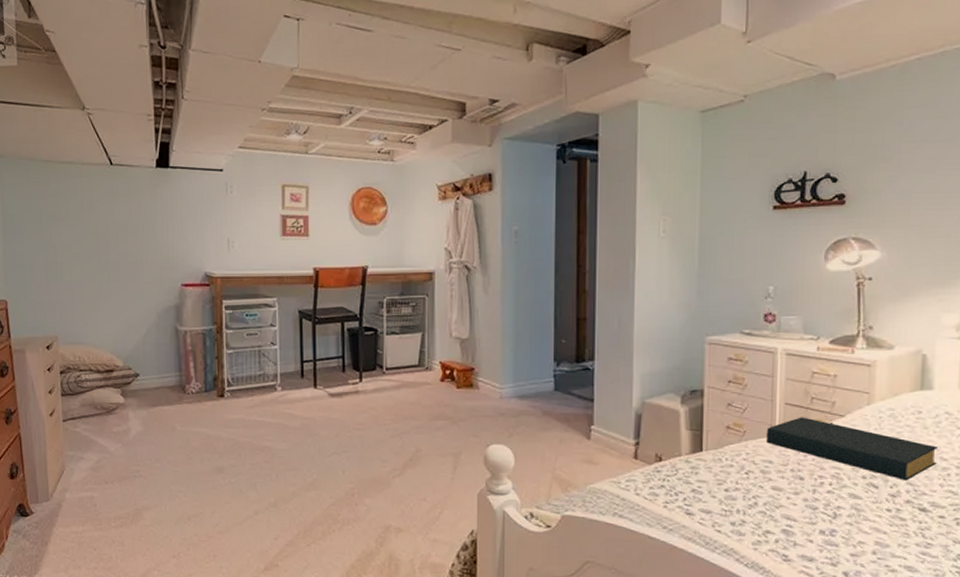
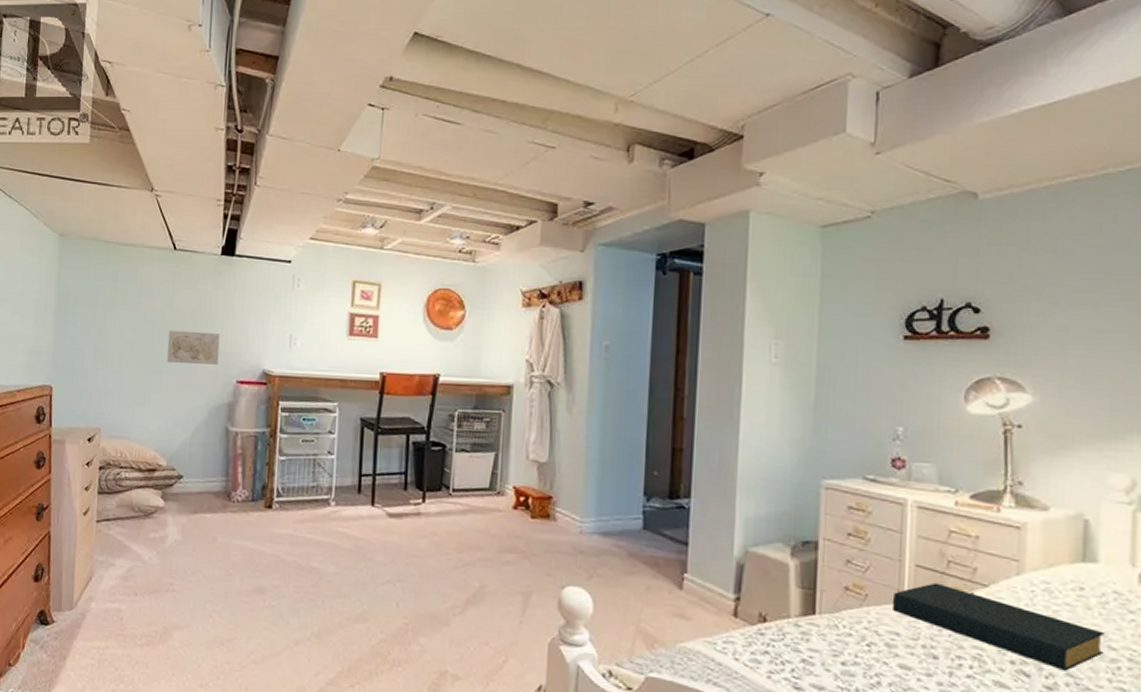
wall art: none [112,241,163,272] -> present [166,330,220,365]

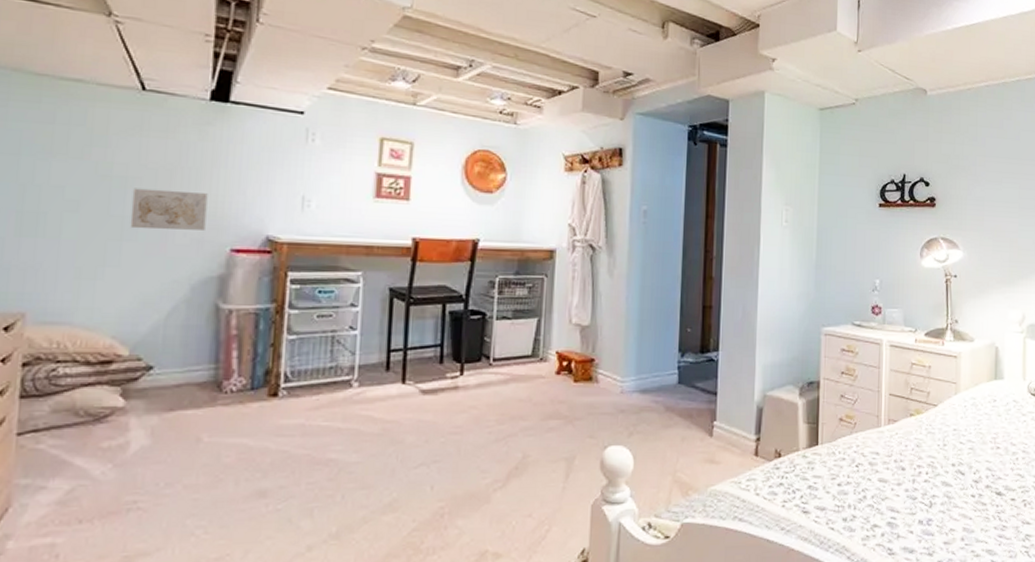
hardback book: present [892,582,1105,671] -> none [873,407,1009,467]

